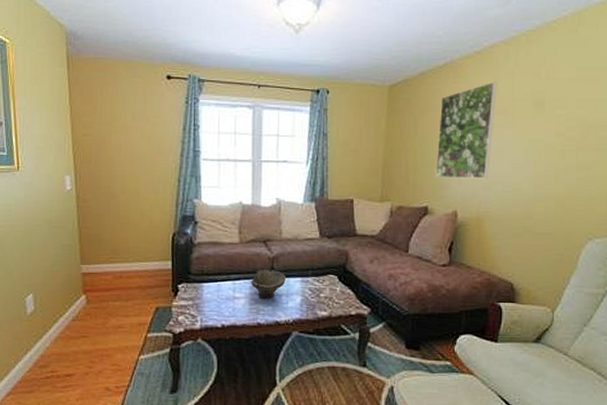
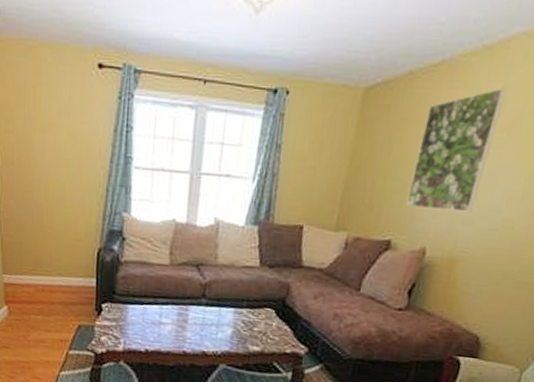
bowl: present [251,270,286,299] -> none [179,296,218,328]

